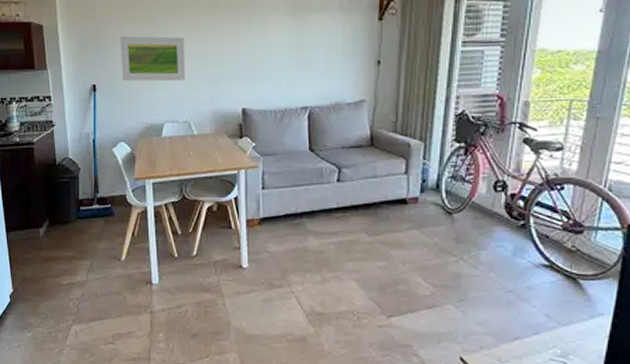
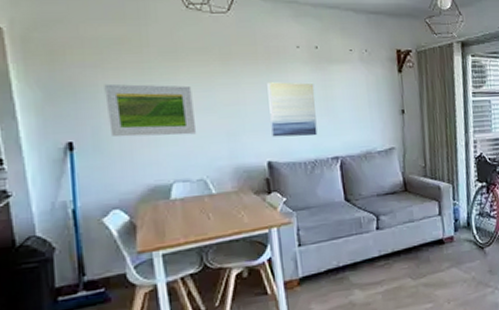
wall art: none [248,32,291,86] -> present [267,82,318,137]

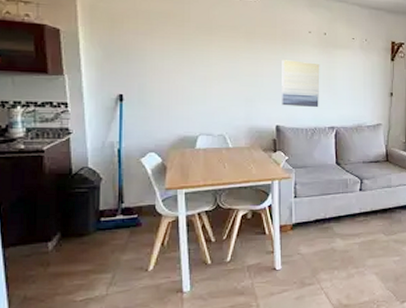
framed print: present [104,83,196,137] -> none [151,49,220,97]

